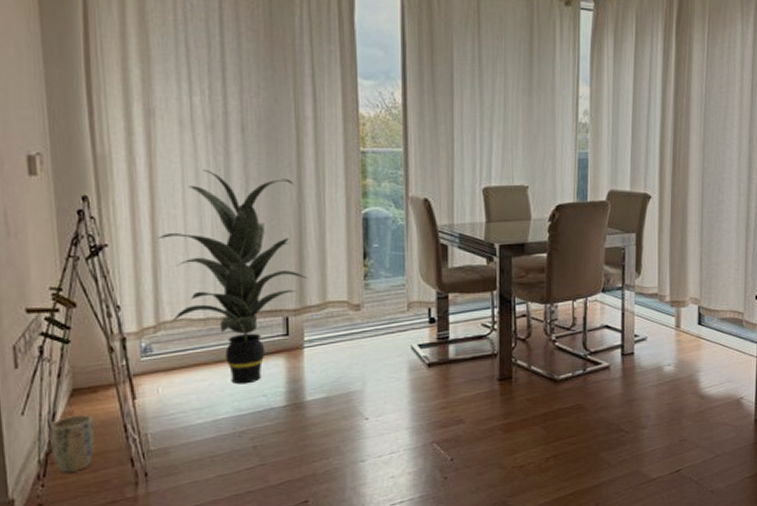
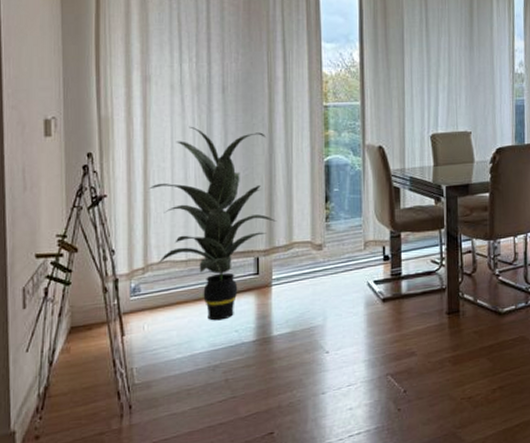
plant pot: present [48,415,95,474] -> none [48,351,87,407]

